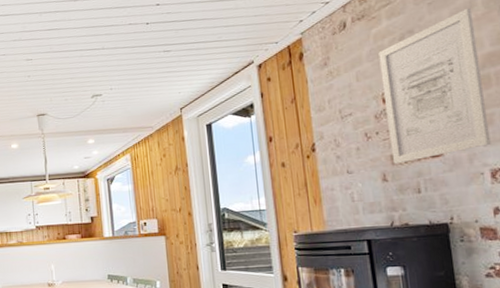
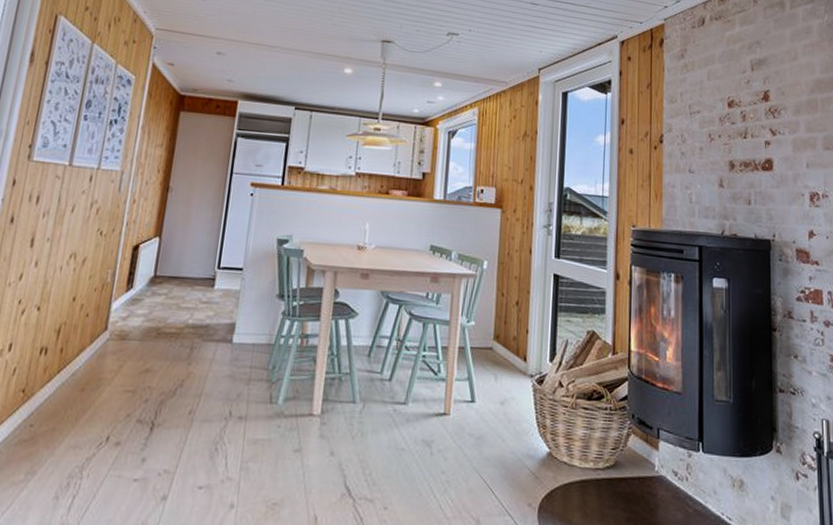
wall art: present [378,7,491,164] -> none [729,32,812,172]

